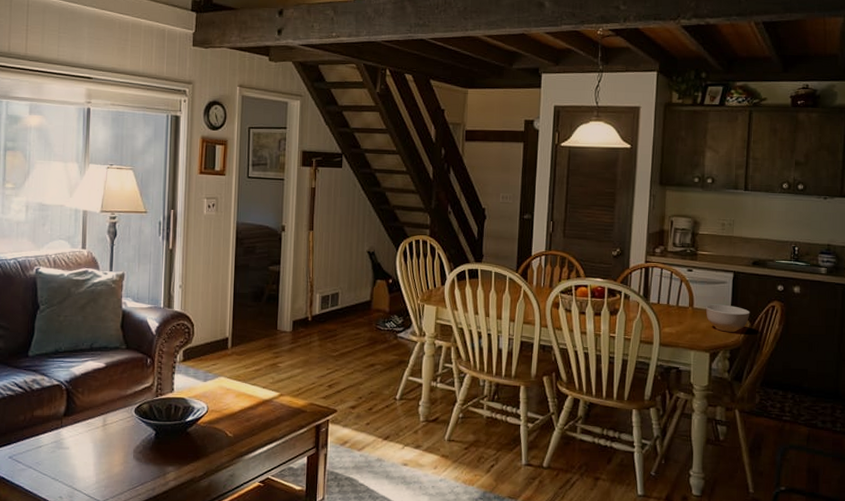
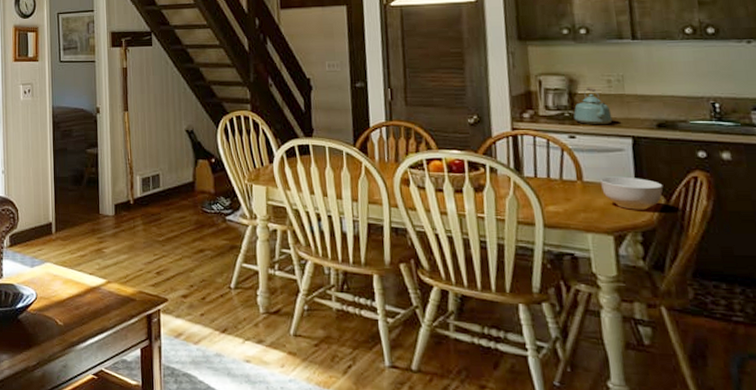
kettle: none [693,228,722,261] -> present [573,87,613,125]

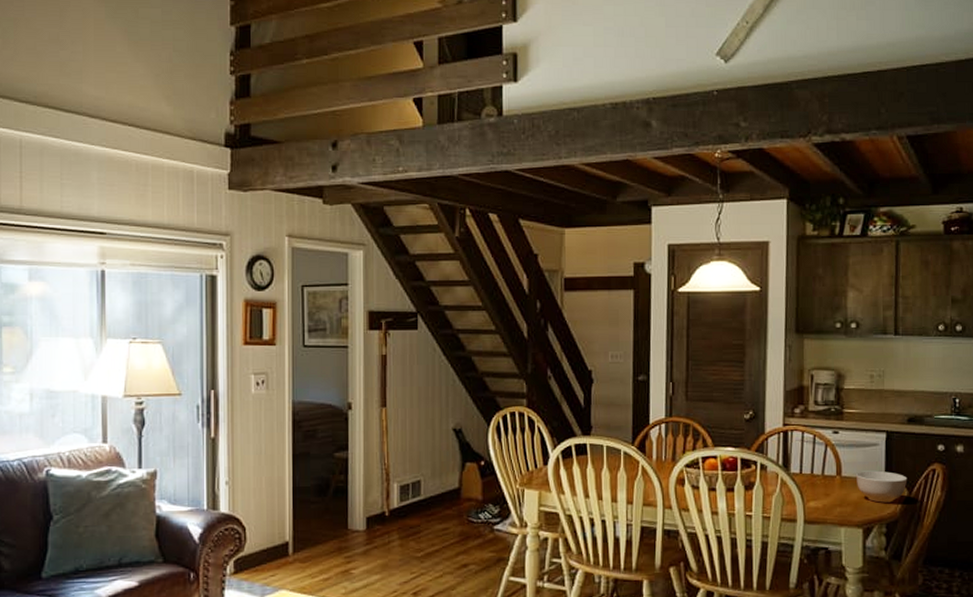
kettle: present [573,87,613,125] -> none [839,382,871,421]

